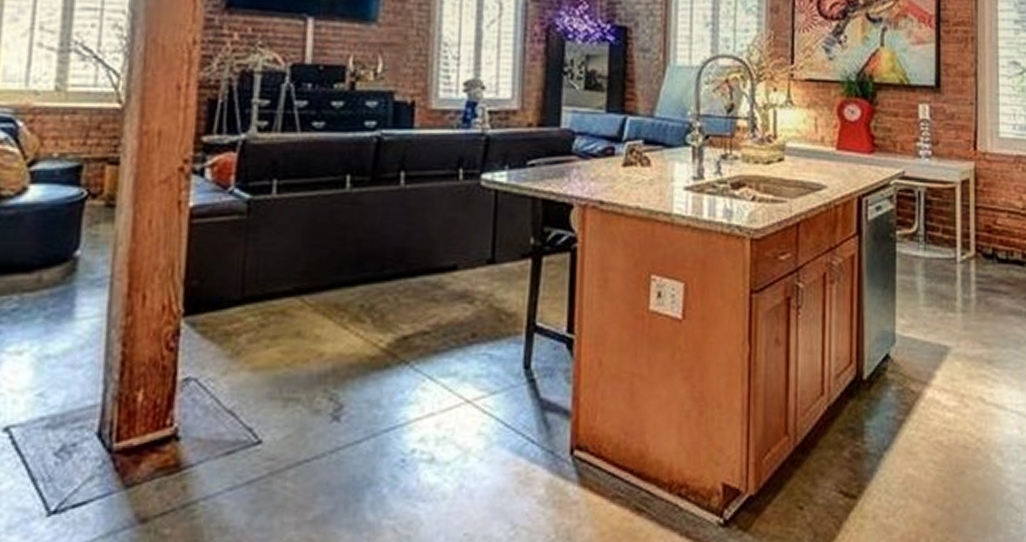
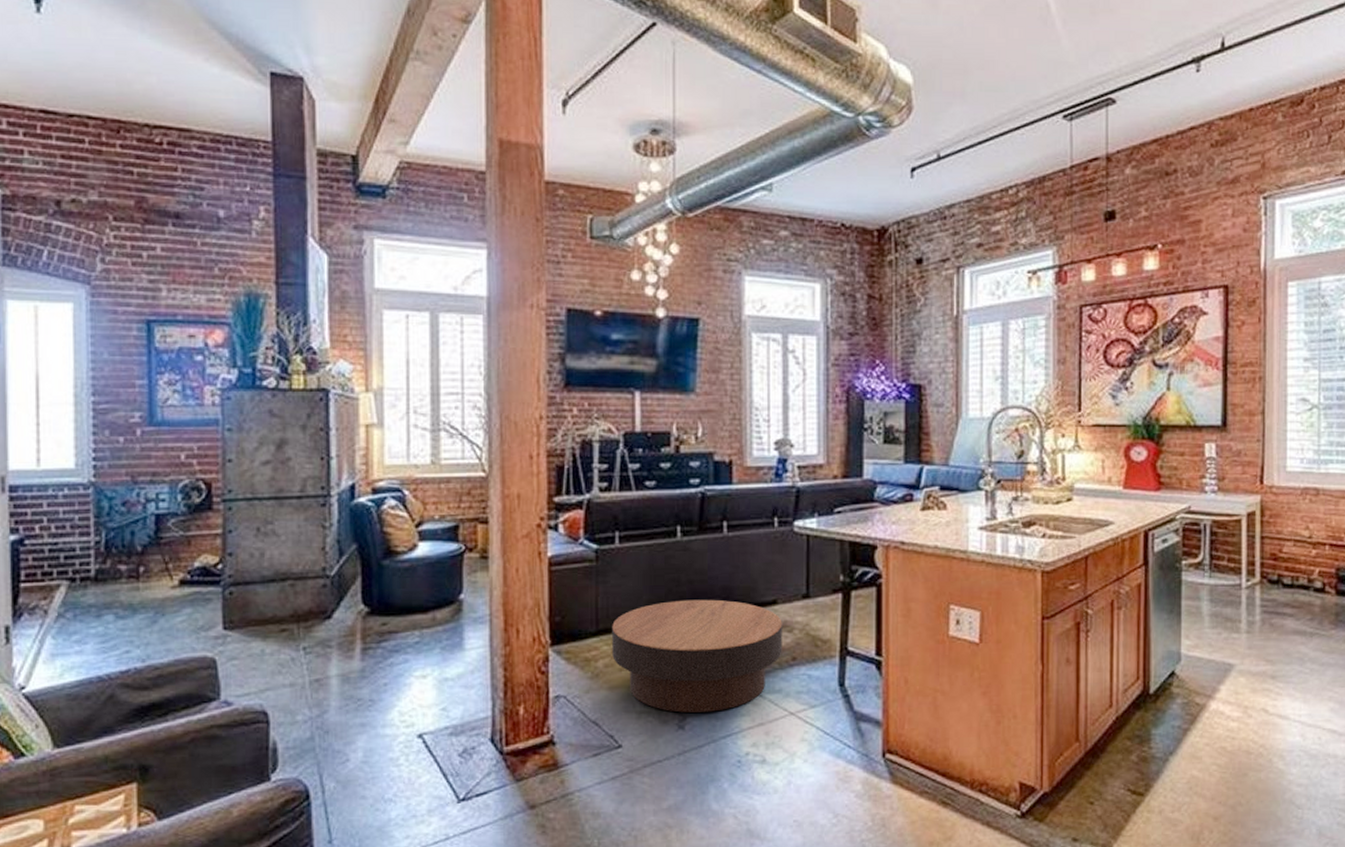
coffee table: none [258,262,463,400] -> present [612,599,782,713]

